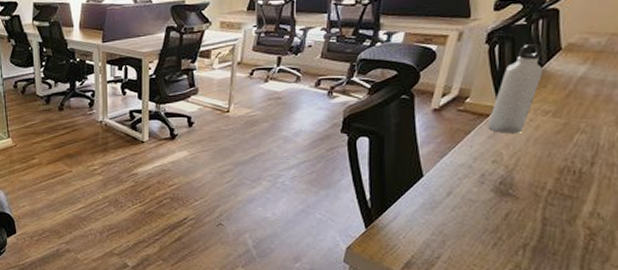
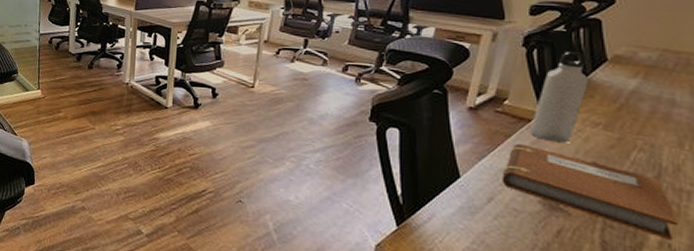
notebook: none [460,138,607,209] -> present [501,143,678,240]

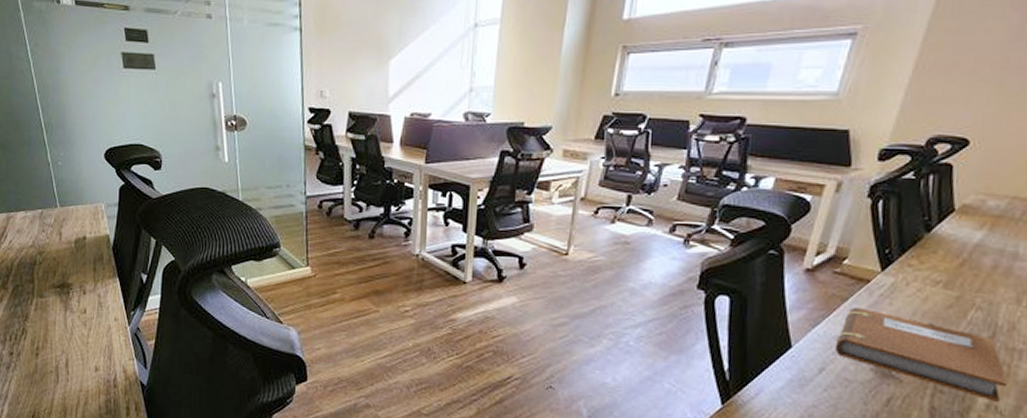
water bottle: present [530,52,588,143] -> none [868,202,933,305]

